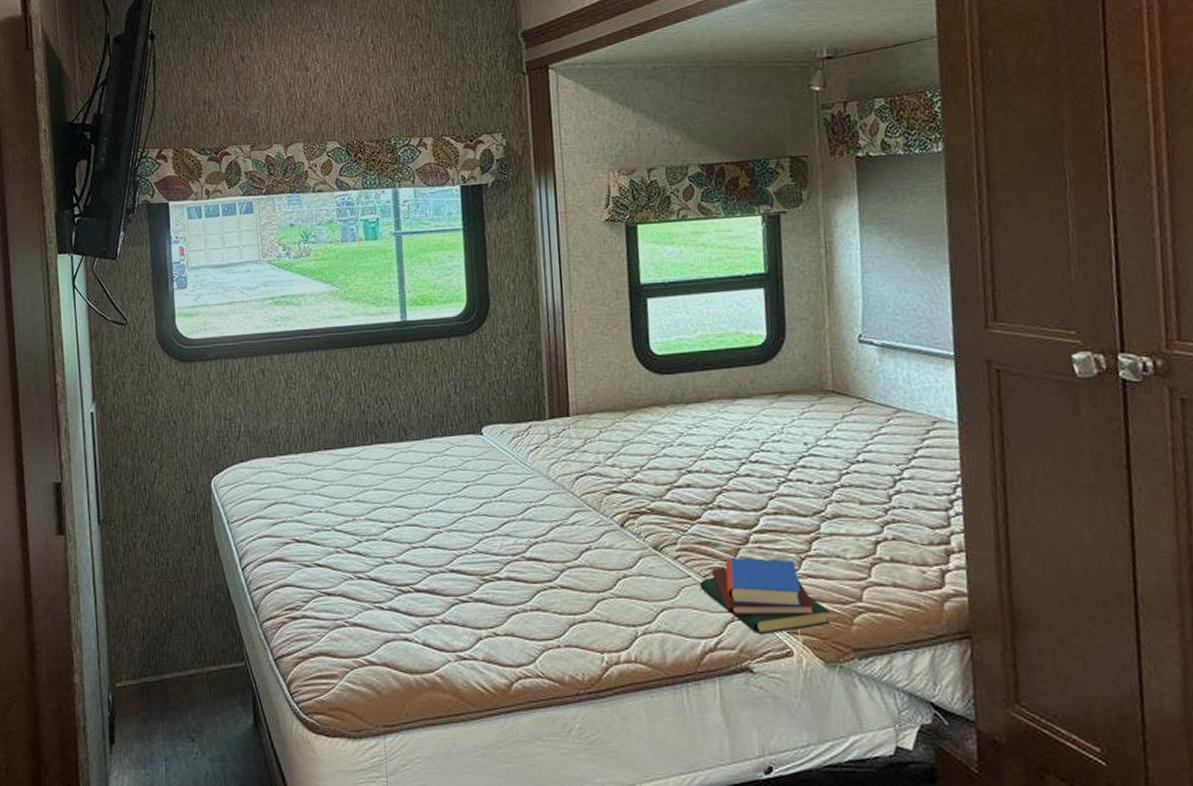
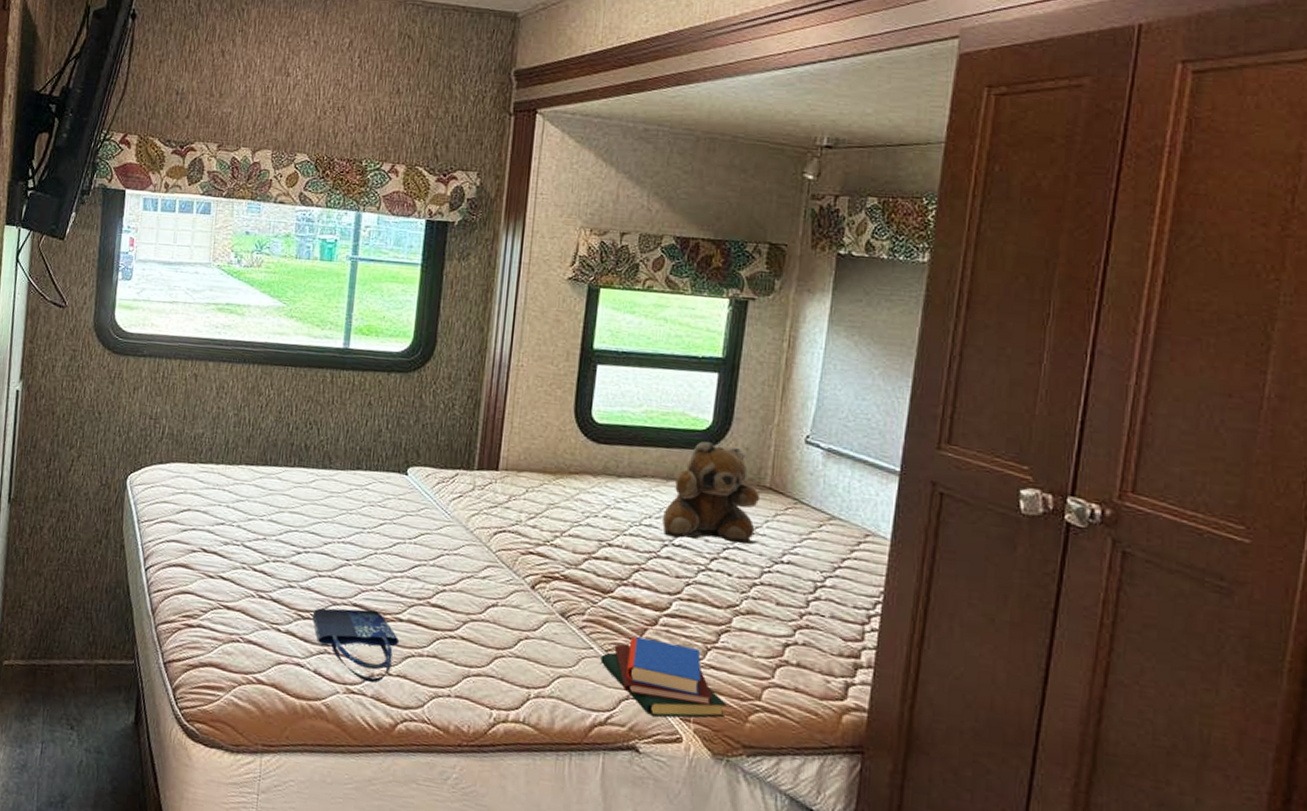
shopping bag: none [412,573,502,647] -> present [312,608,400,684]
teddy bear: none [735,356,829,454] -> present [662,441,761,545]

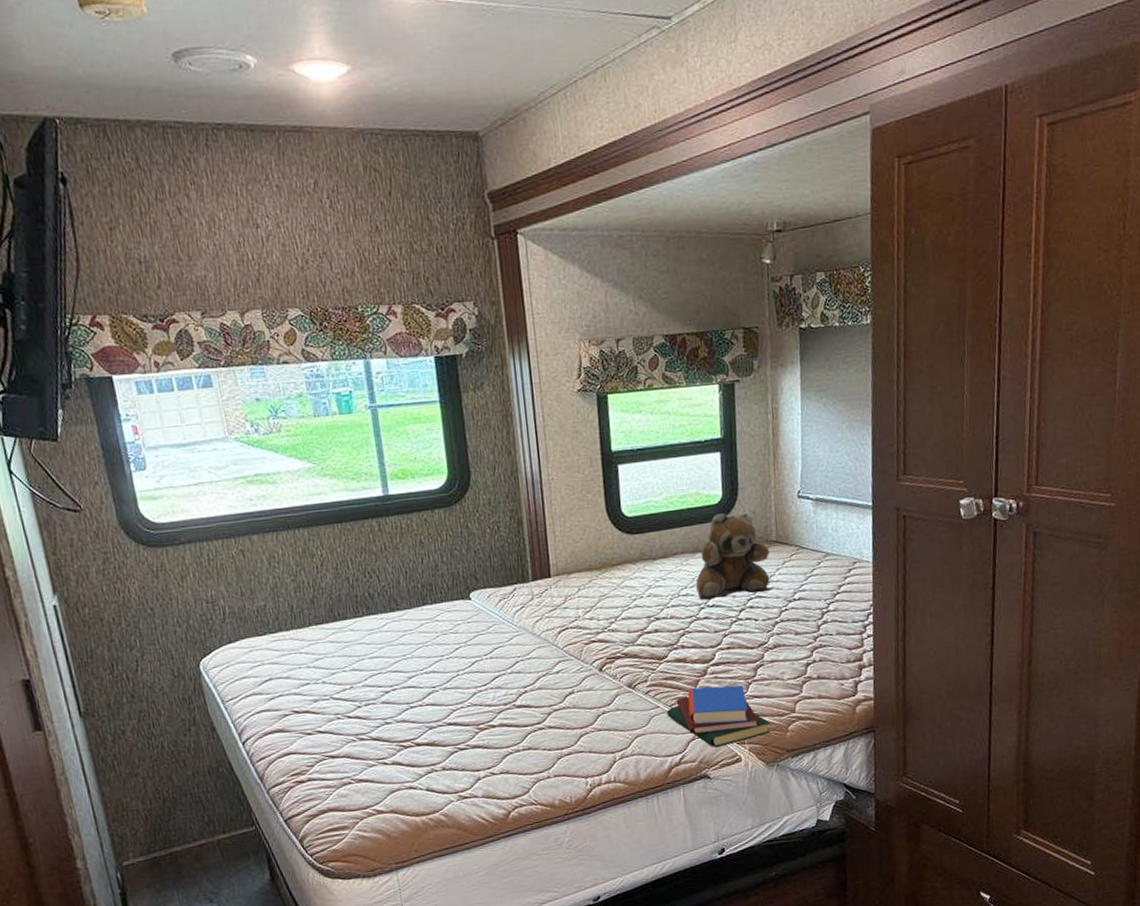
shopping bag: present [312,608,400,684] -> none [413,724,497,786]

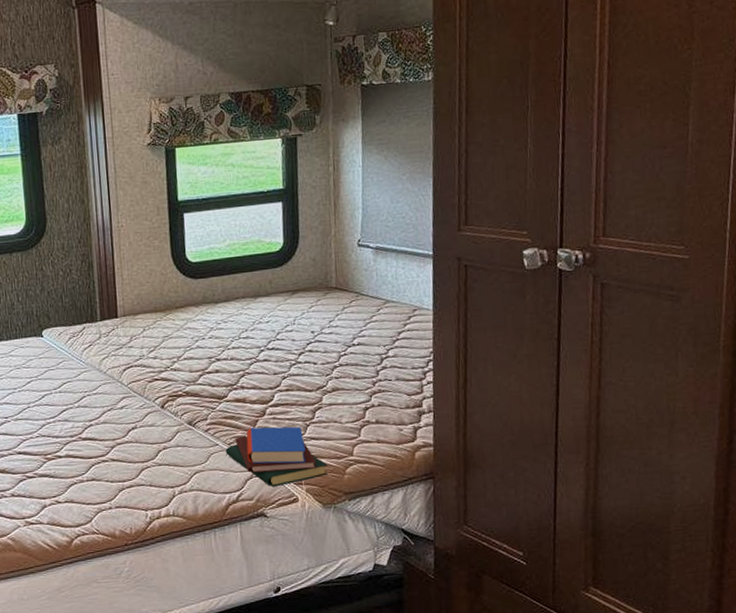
teddy bear: present [696,513,772,600] -> none [256,260,331,343]

